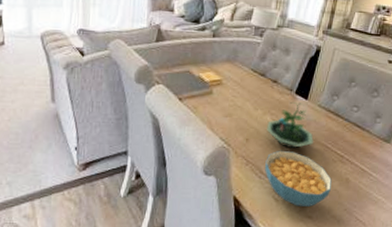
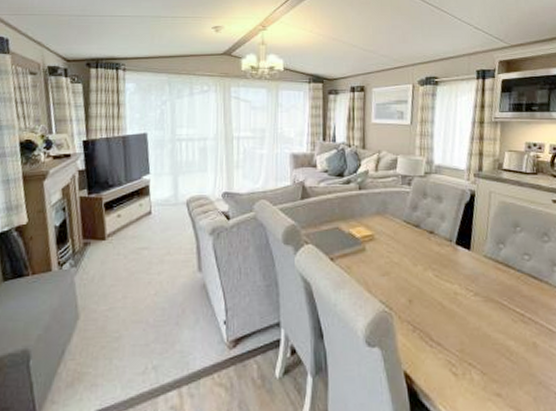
cereal bowl: present [265,151,332,207] -> none [435,312,518,381]
terrarium: present [267,102,314,149] -> none [430,254,486,309]

